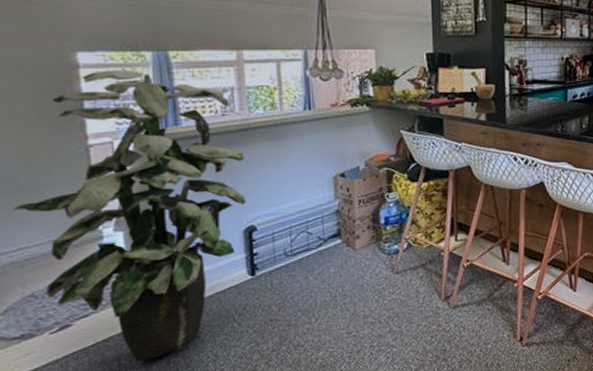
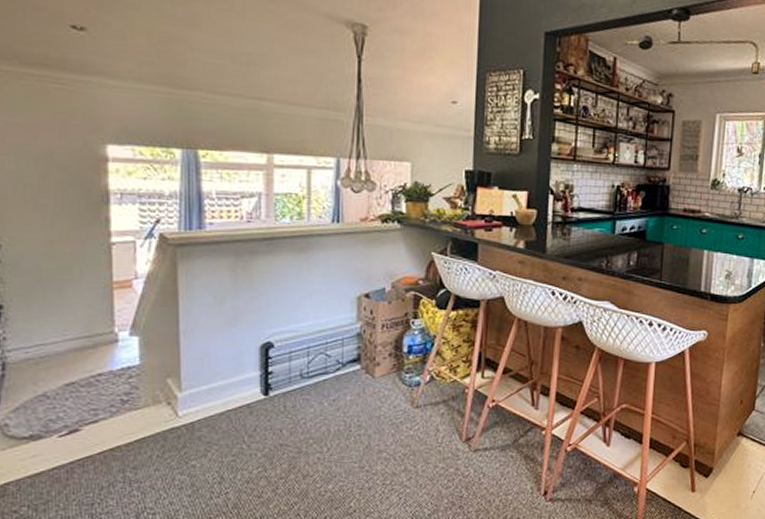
indoor plant: present [13,70,247,362] -> none [33,165,268,475]

